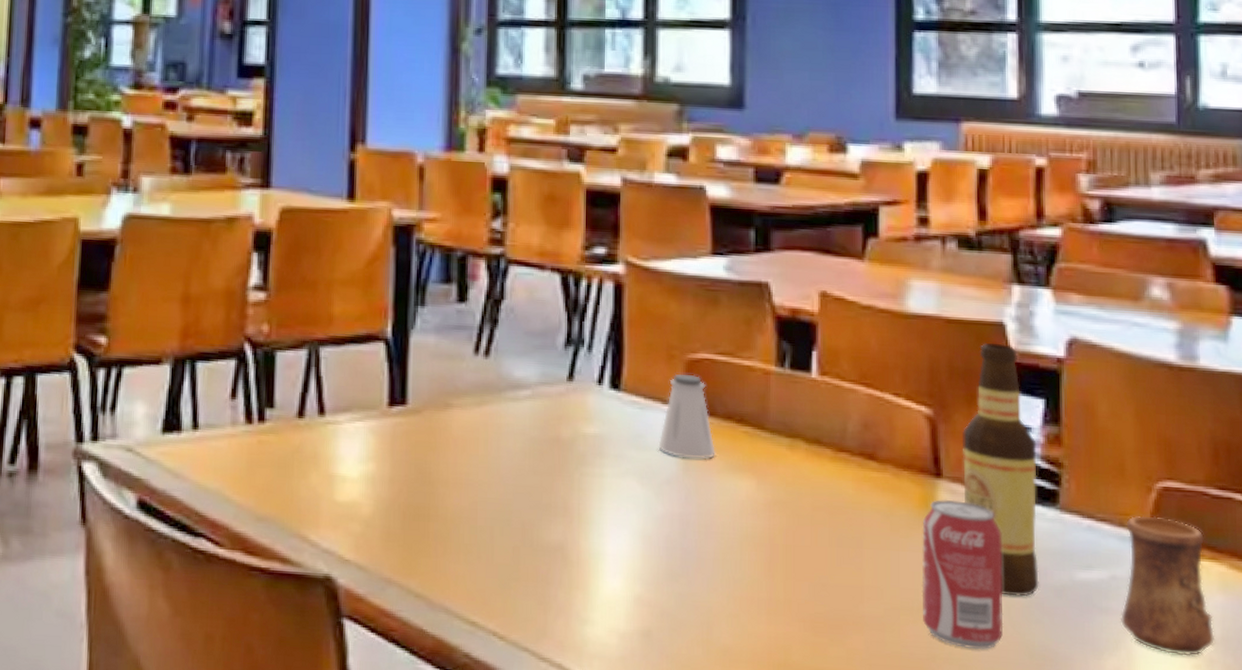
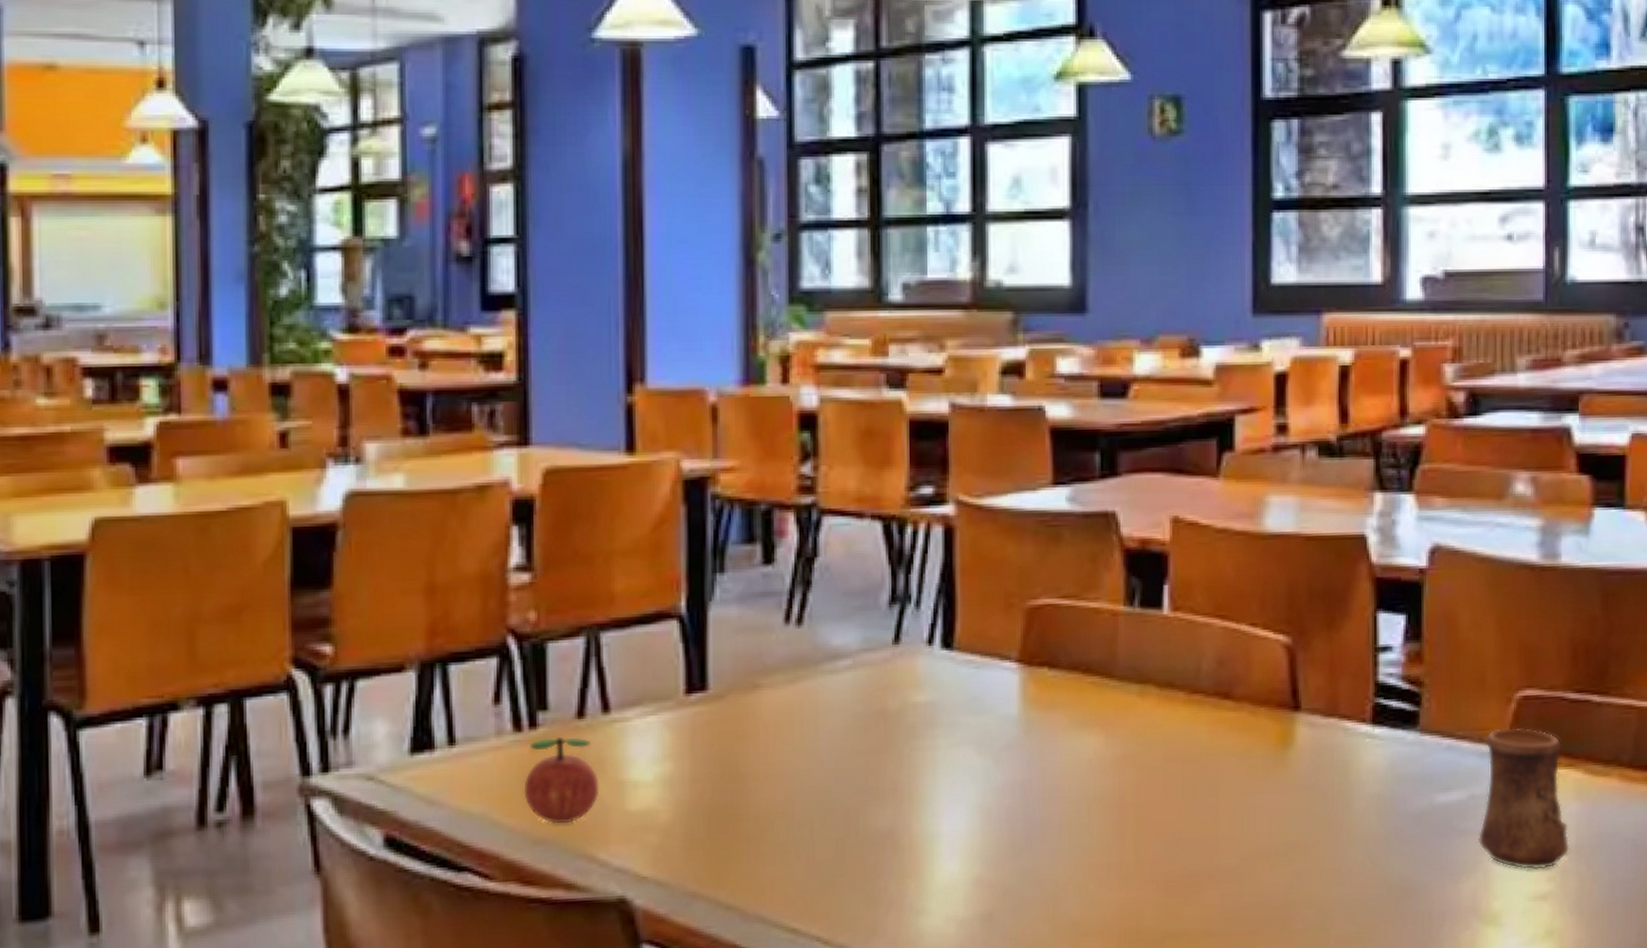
apple: none [251,431,314,506] -> present [523,736,600,824]
saltshaker: present [658,374,716,459] -> none [997,623,1061,719]
beverage can: present [921,499,1004,650] -> none [1279,733,1362,890]
bottle: present [962,342,1039,597] -> none [1321,558,1398,829]

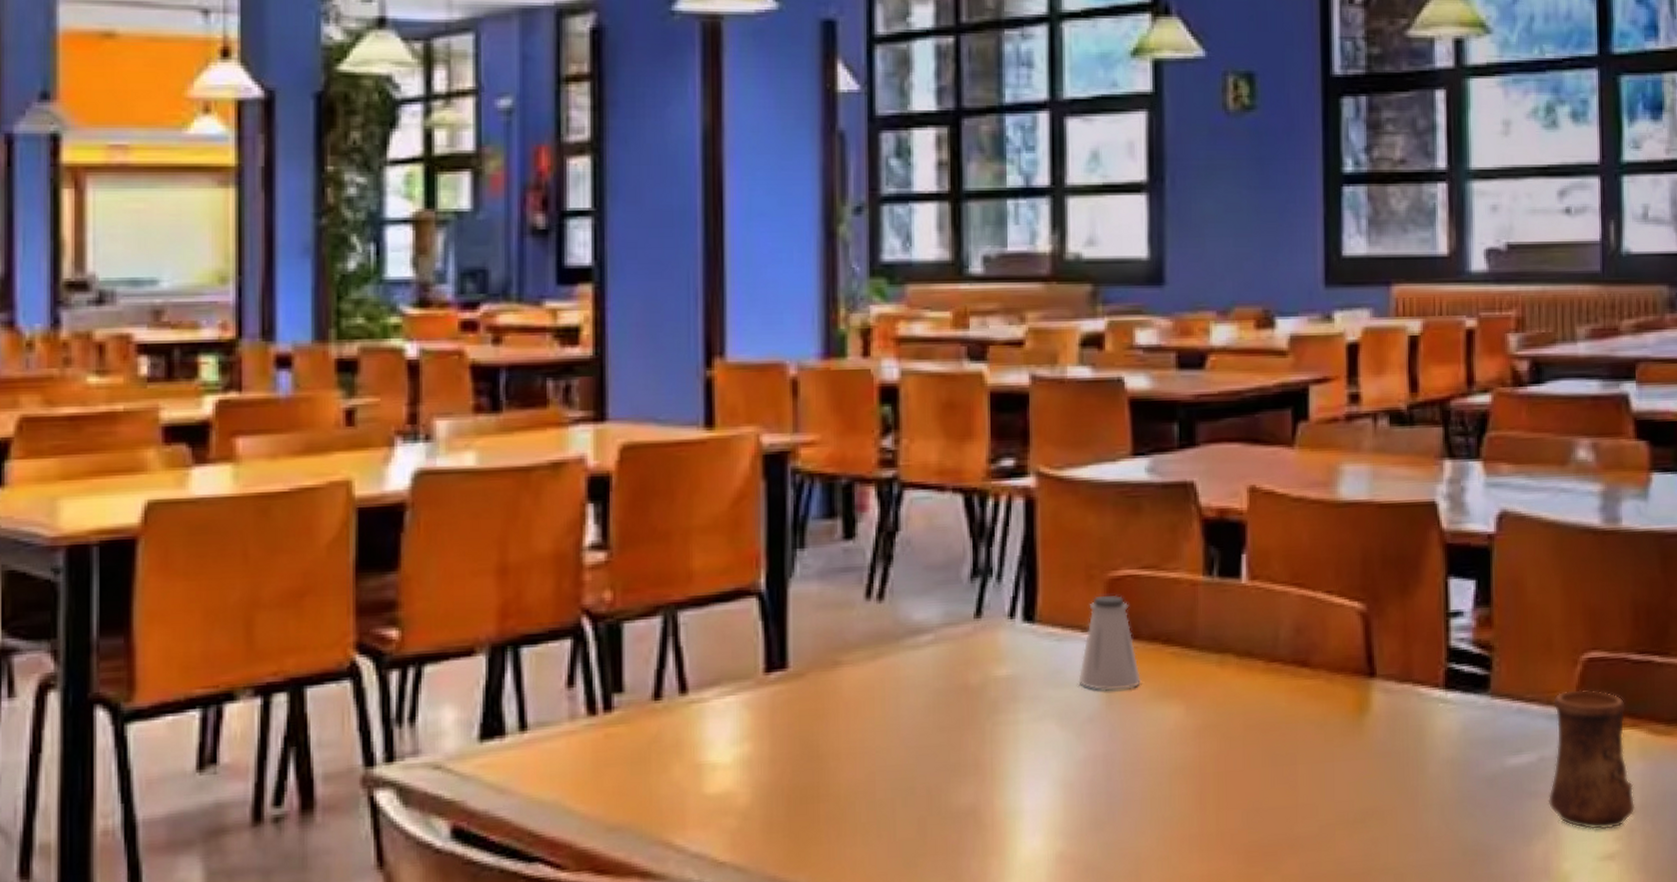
apple: present [523,736,600,824] -> none [597,719,676,810]
saltshaker: none [997,623,1061,719] -> present [1078,594,1142,691]

